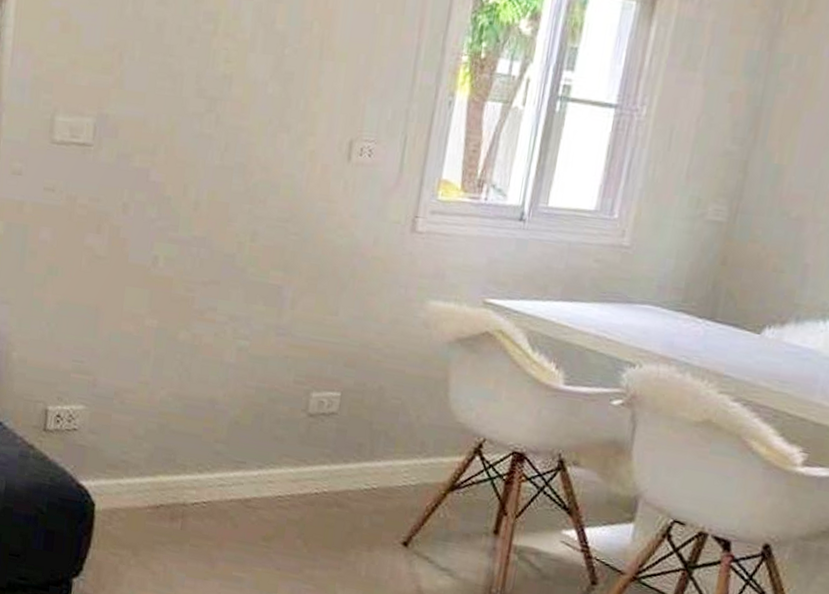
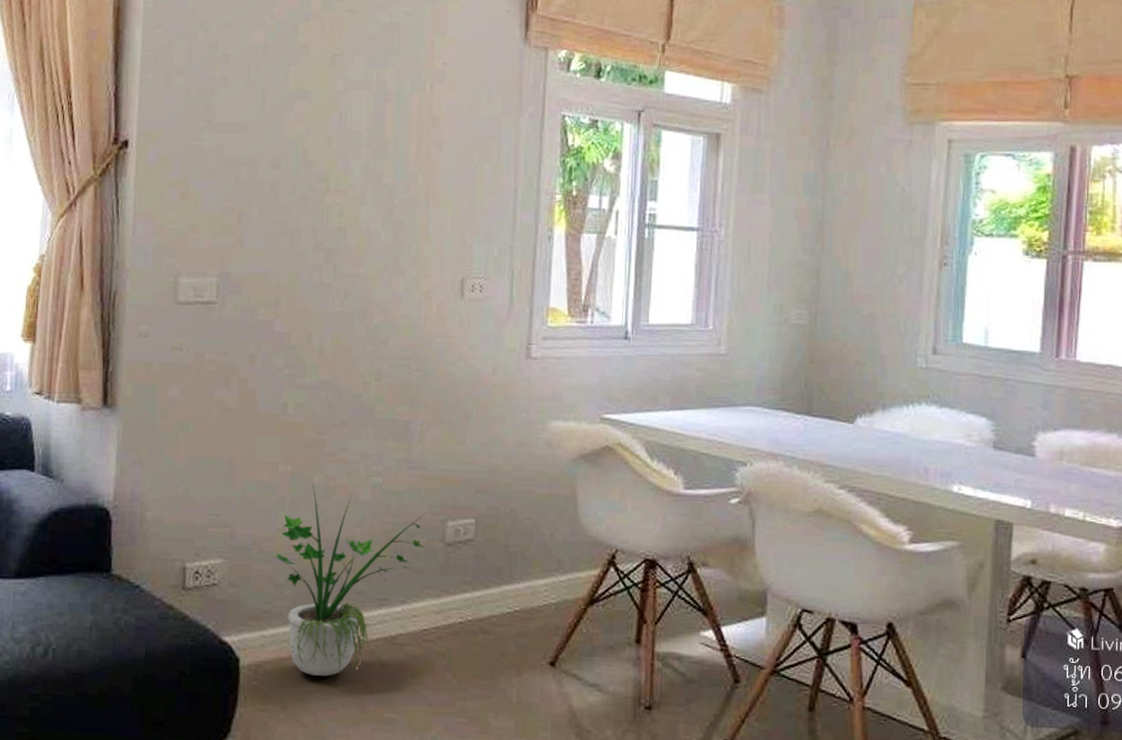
potted plant: none [132,338,291,530] -> present [271,482,427,676]

